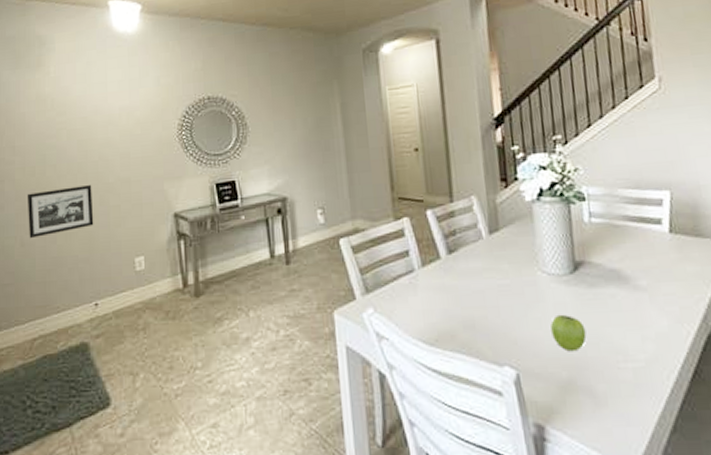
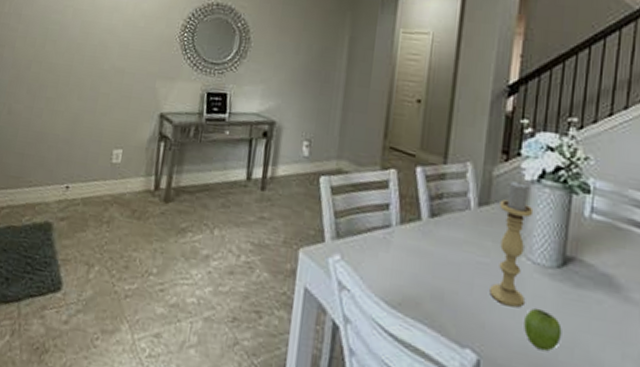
picture frame: present [27,185,94,239] -> none [17,63,87,109]
candle holder: none [508,203,548,319] -> present [489,181,534,308]

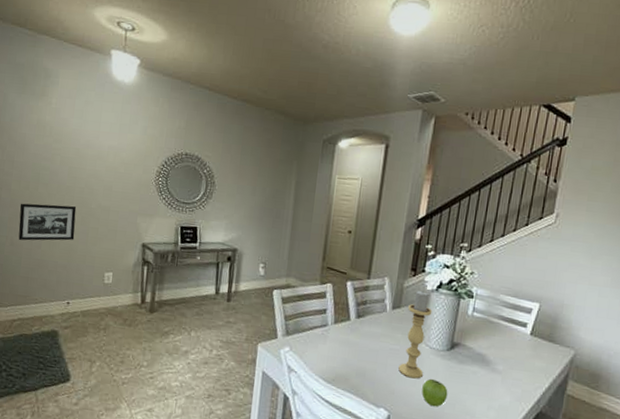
picture frame: none [17,63,87,109] -> present [18,203,77,241]

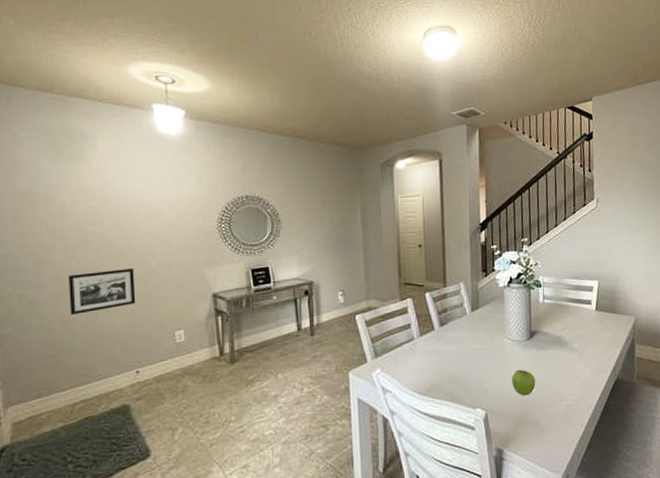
candle holder: present [398,290,432,379] -> none [485,288,510,373]

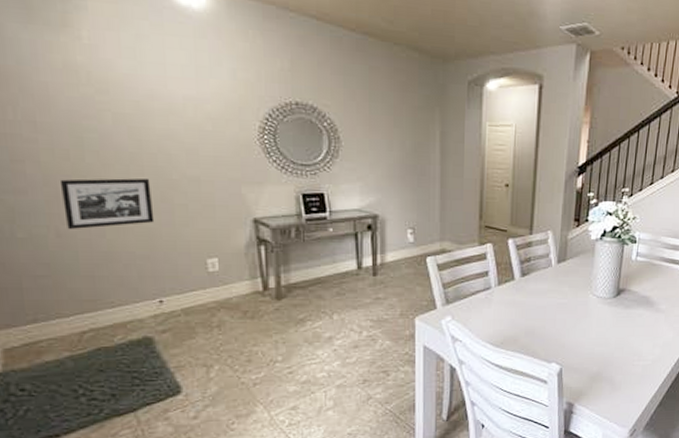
fruit: present [512,370,536,396] -> none [591,328,616,353]

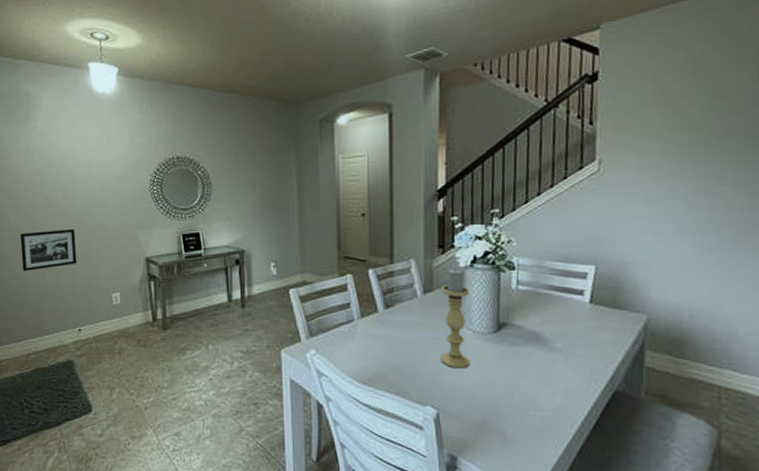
candle holder: none [567,240,598,329] -> present [441,268,470,369]

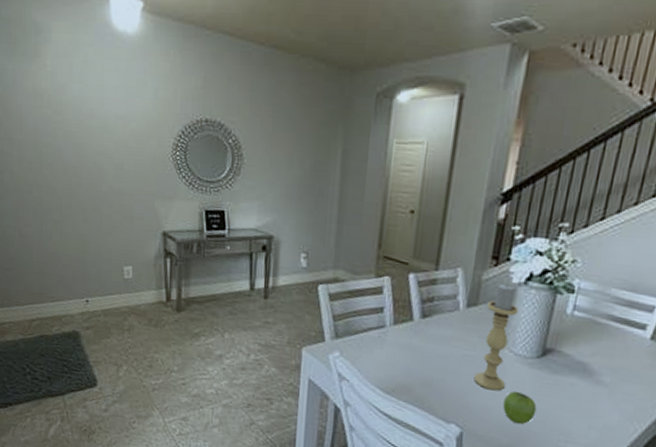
picture frame: present [20,229,77,272] -> none [24,188,87,232]
fruit: none [471,368,502,399] -> present [503,391,537,425]

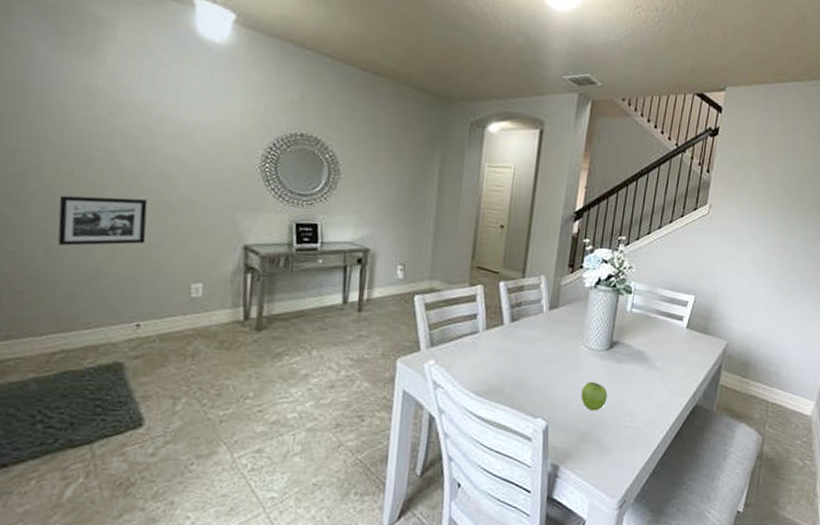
picture frame: none [24,188,87,232] -> present [58,195,148,246]
candle holder: present [474,283,519,391] -> none [556,288,591,383]

